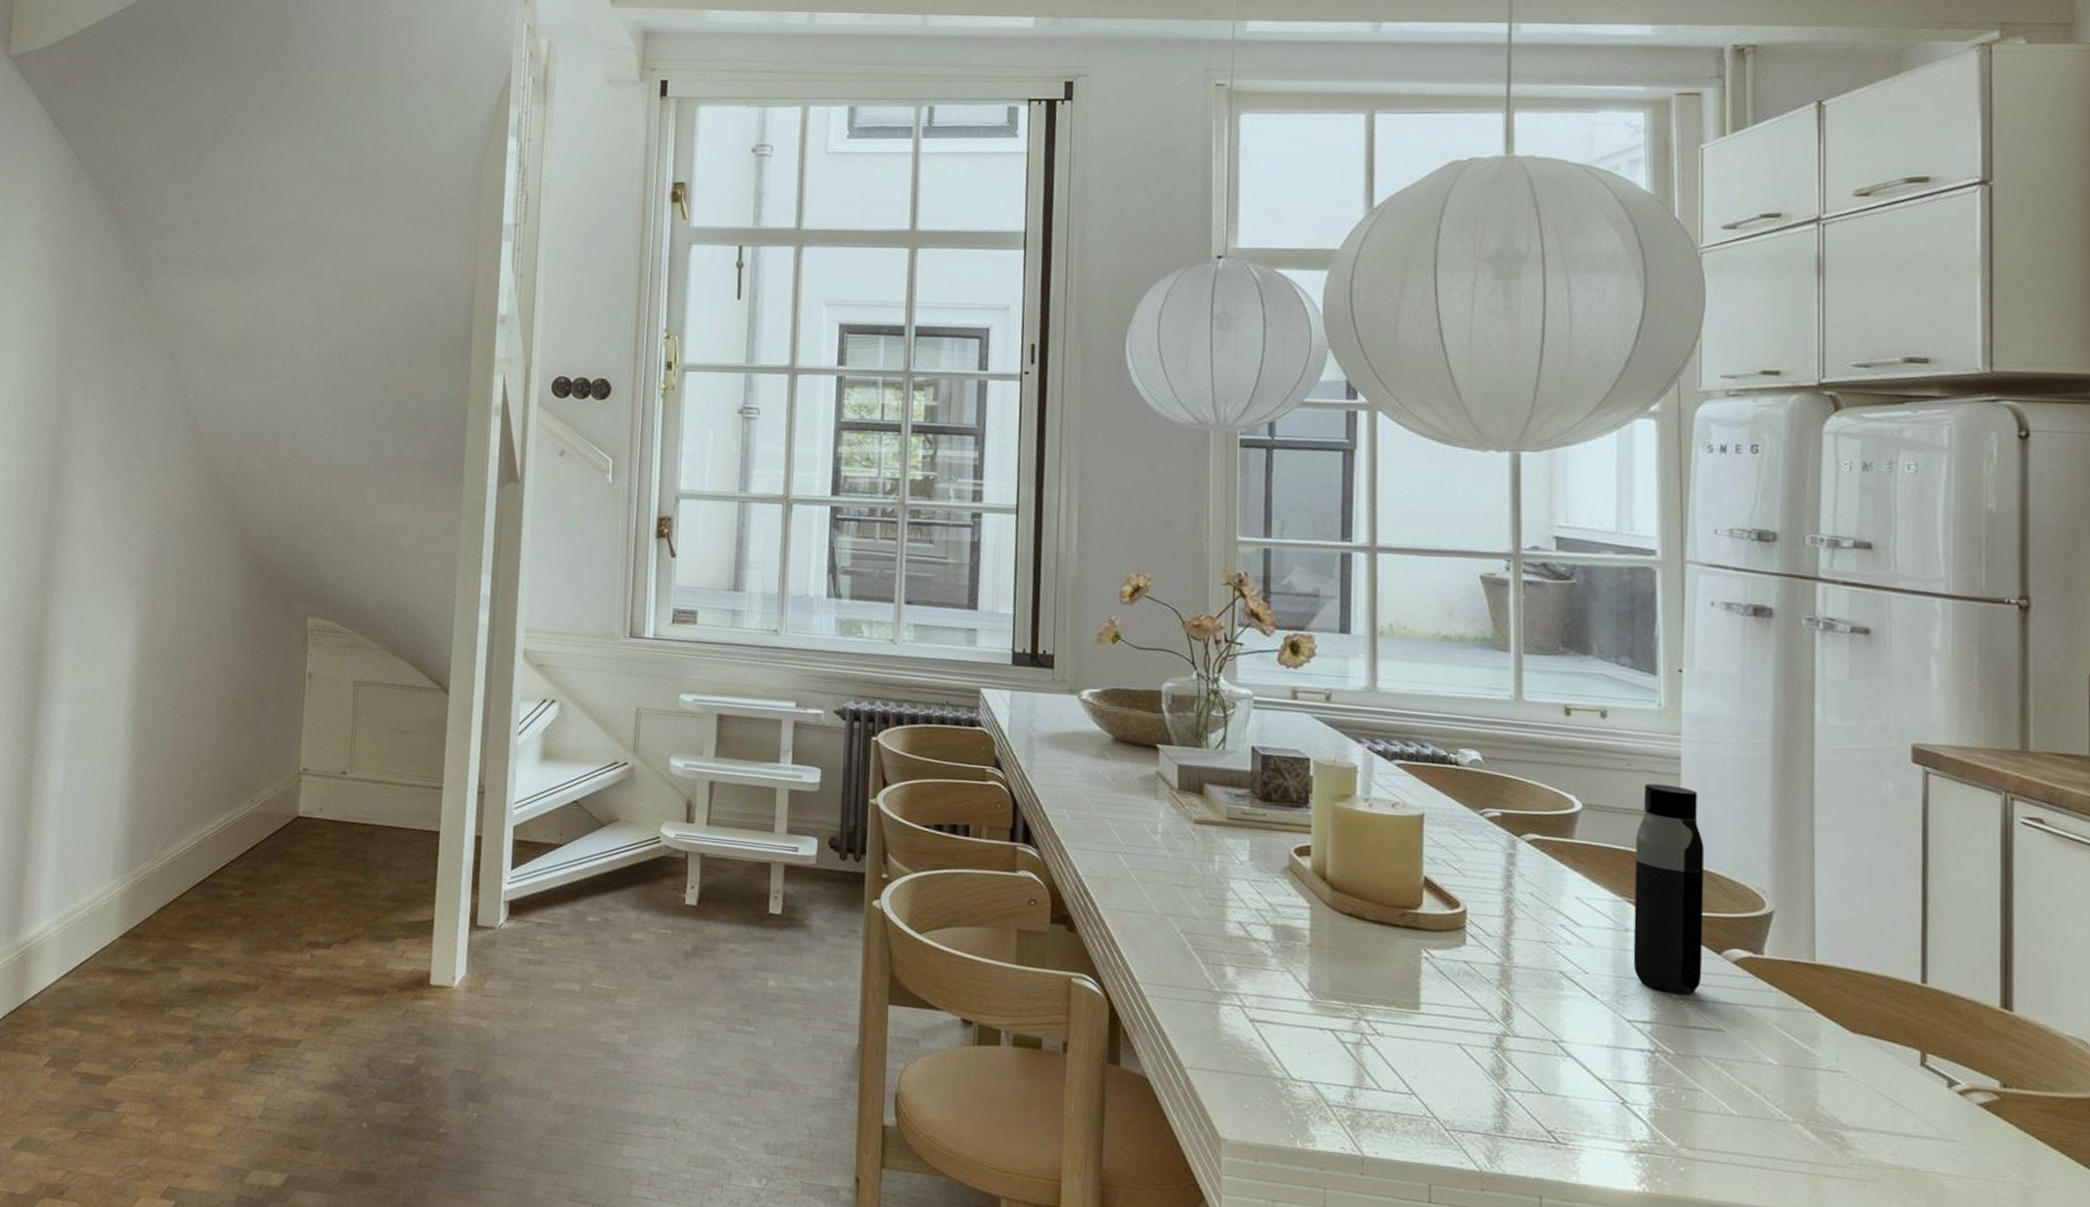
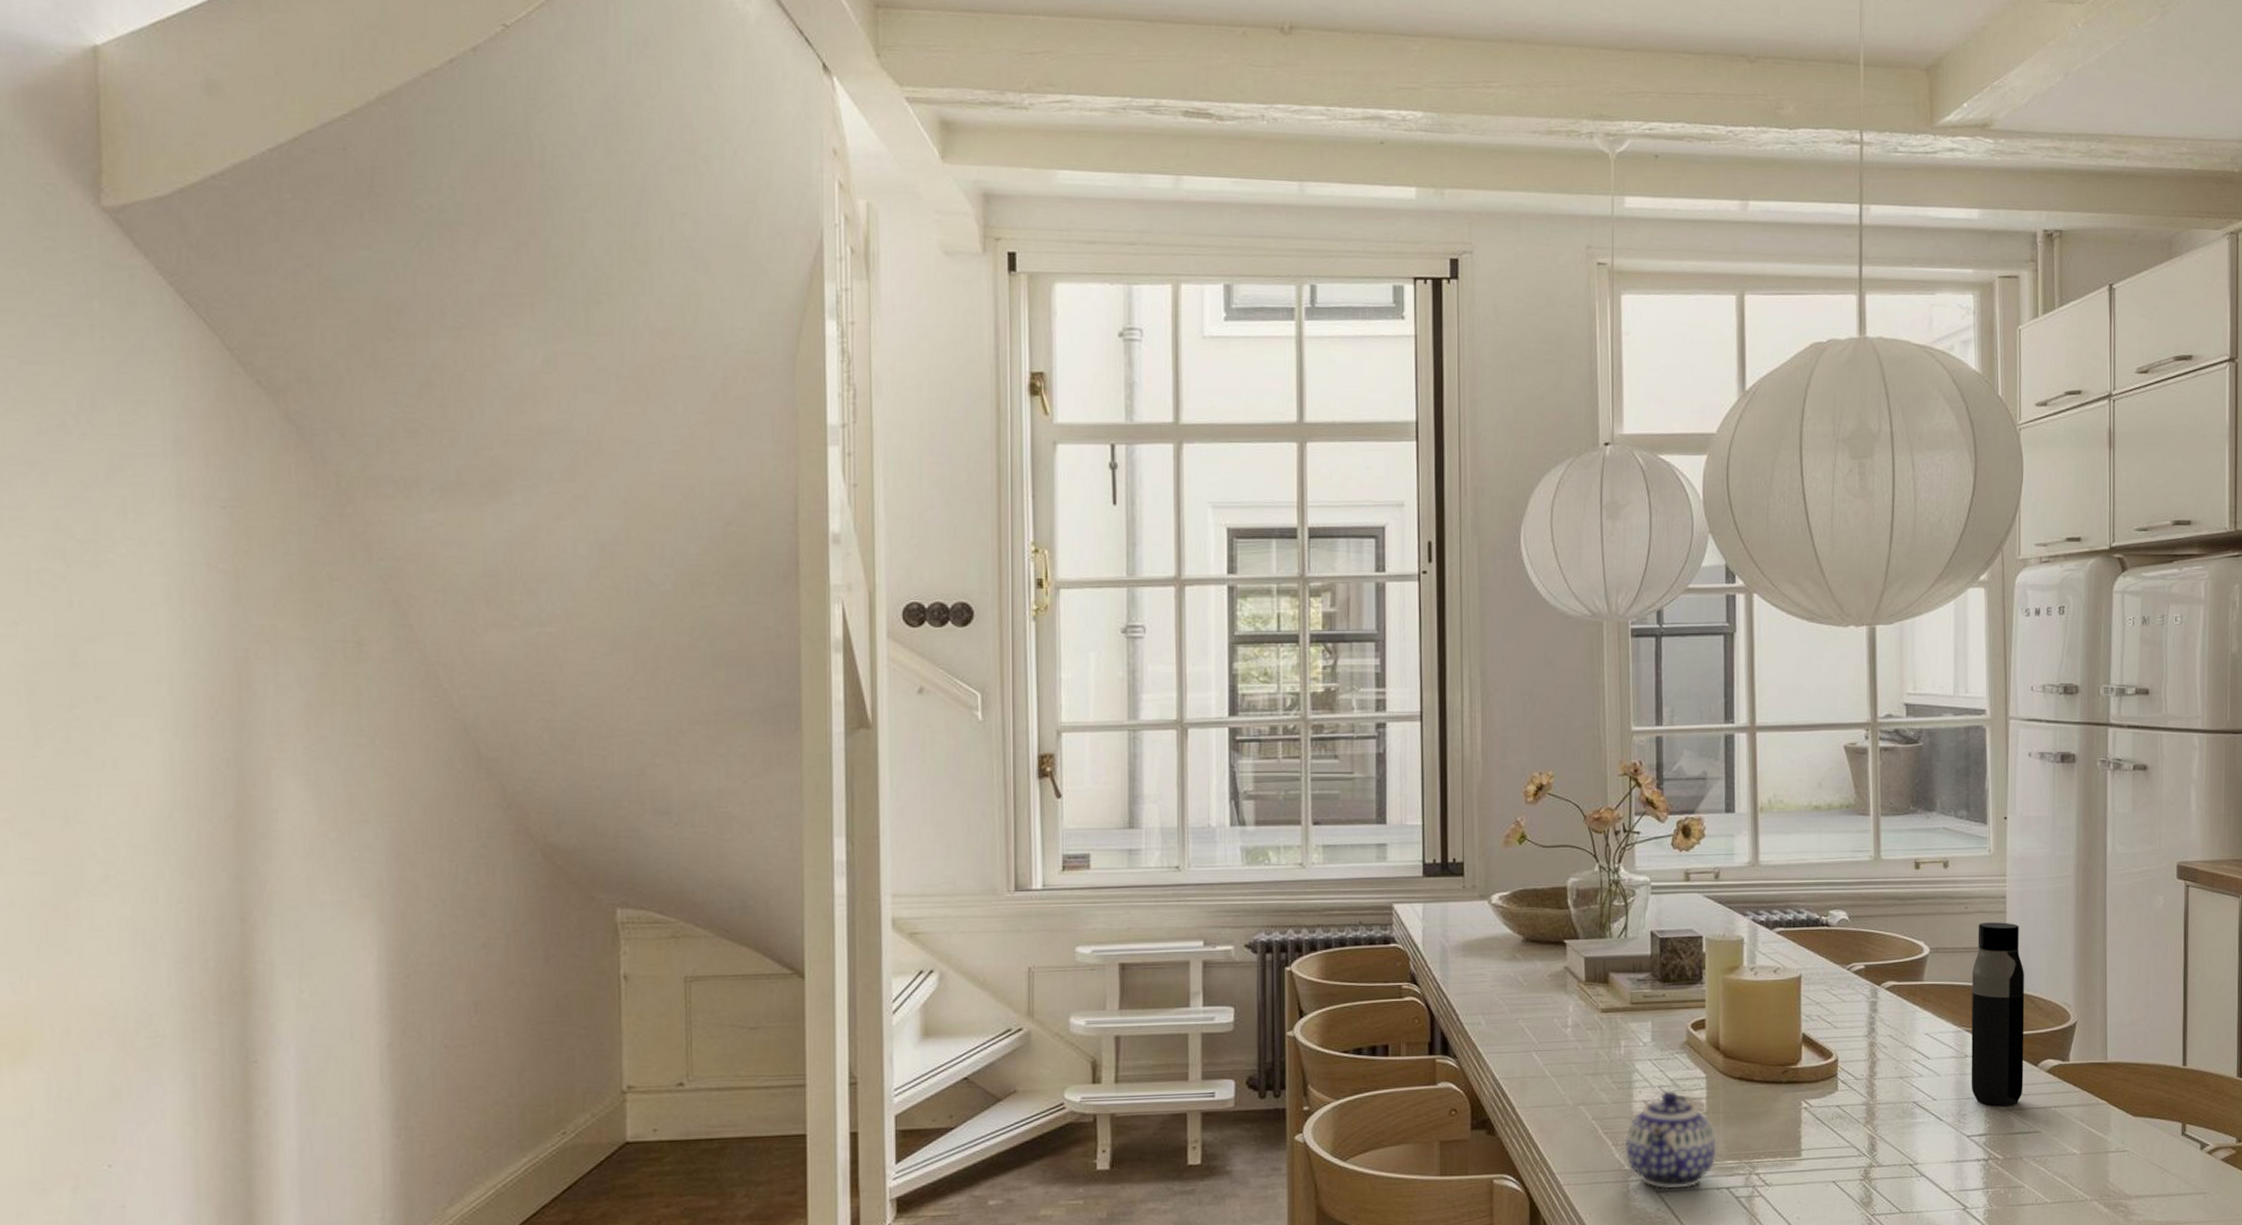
teapot: none [1215,915,1320,1022] -> present [1624,1091,1716,1189]

